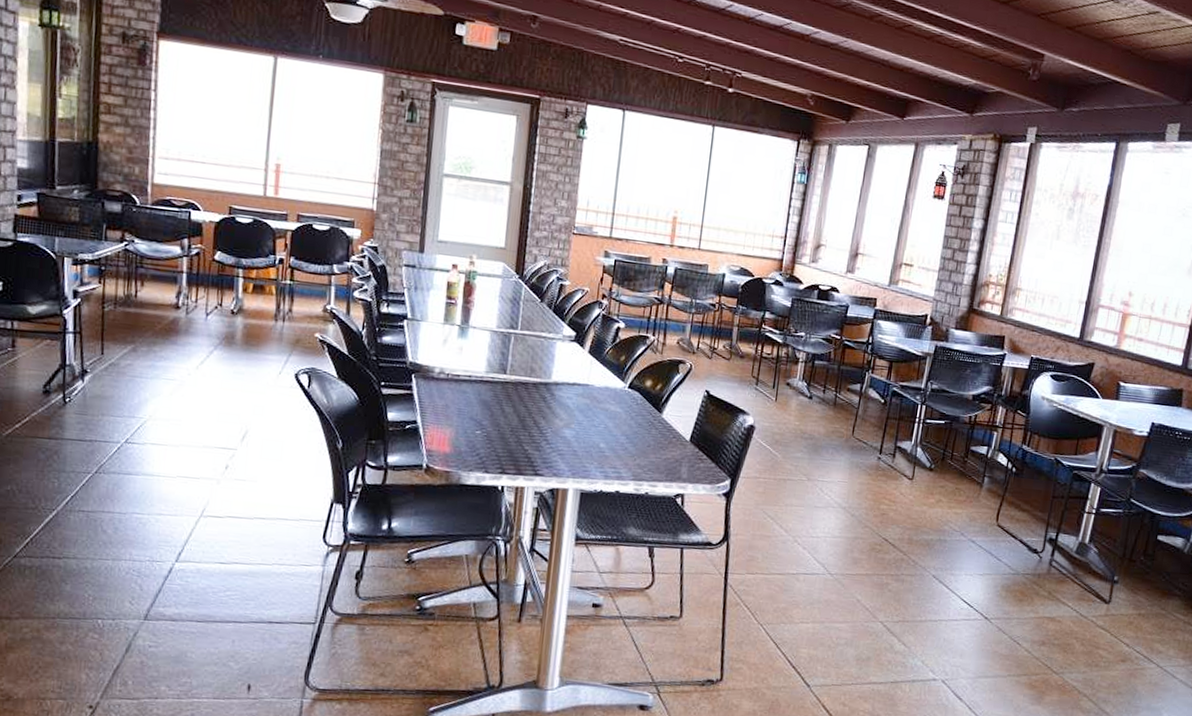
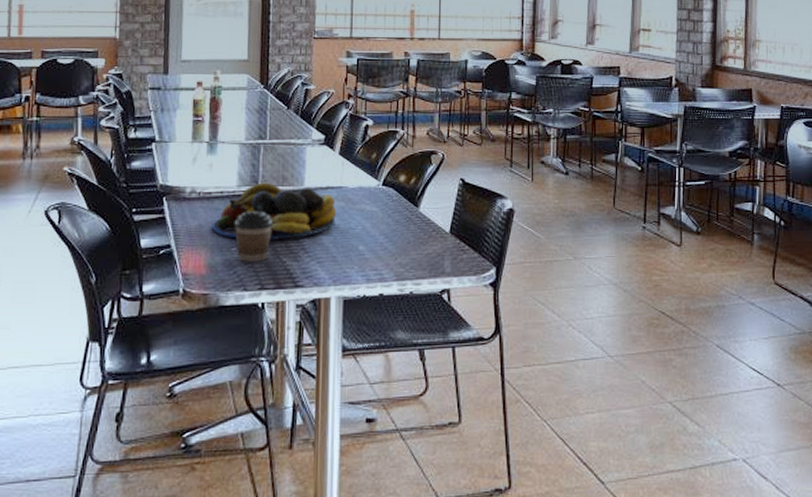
fruit bowl: none [458,371,582,429] -> present [211,182,337,240]
coffee cup: none [480,397,518,447] -> present [234,211,273,262]

